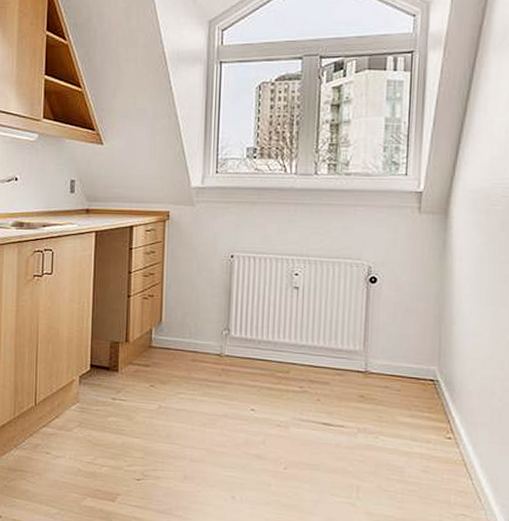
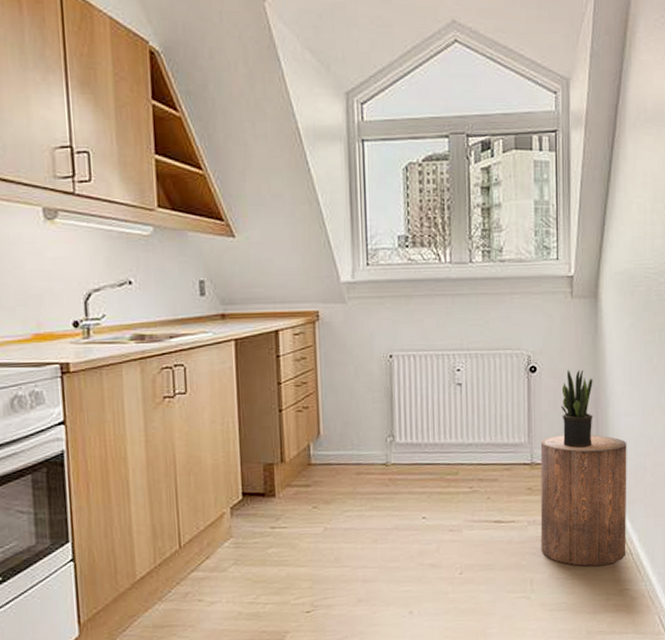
stool: none [370,347,473,486] -> present [540,435,627,566]
potted plant: none [400,284,438,363] -> present [560,370,593,448]

